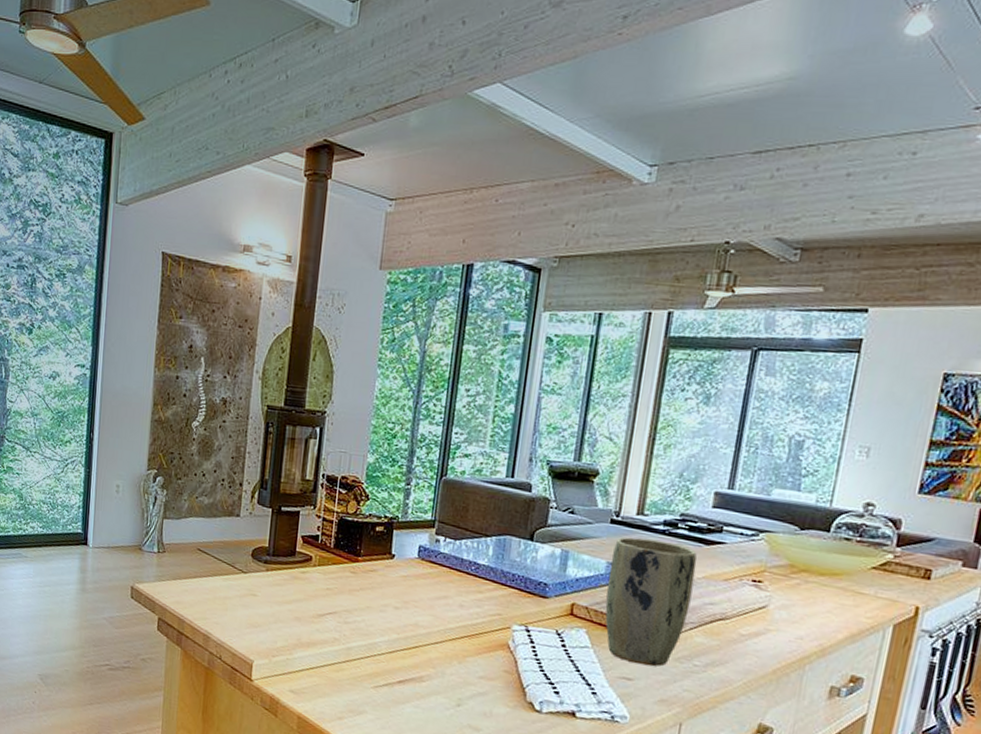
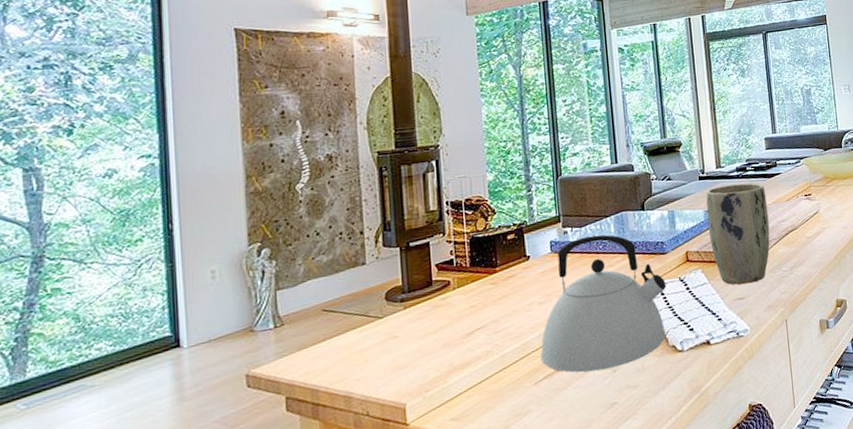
kettle: none [384,551,539,703] -> present [540,234,666,373]

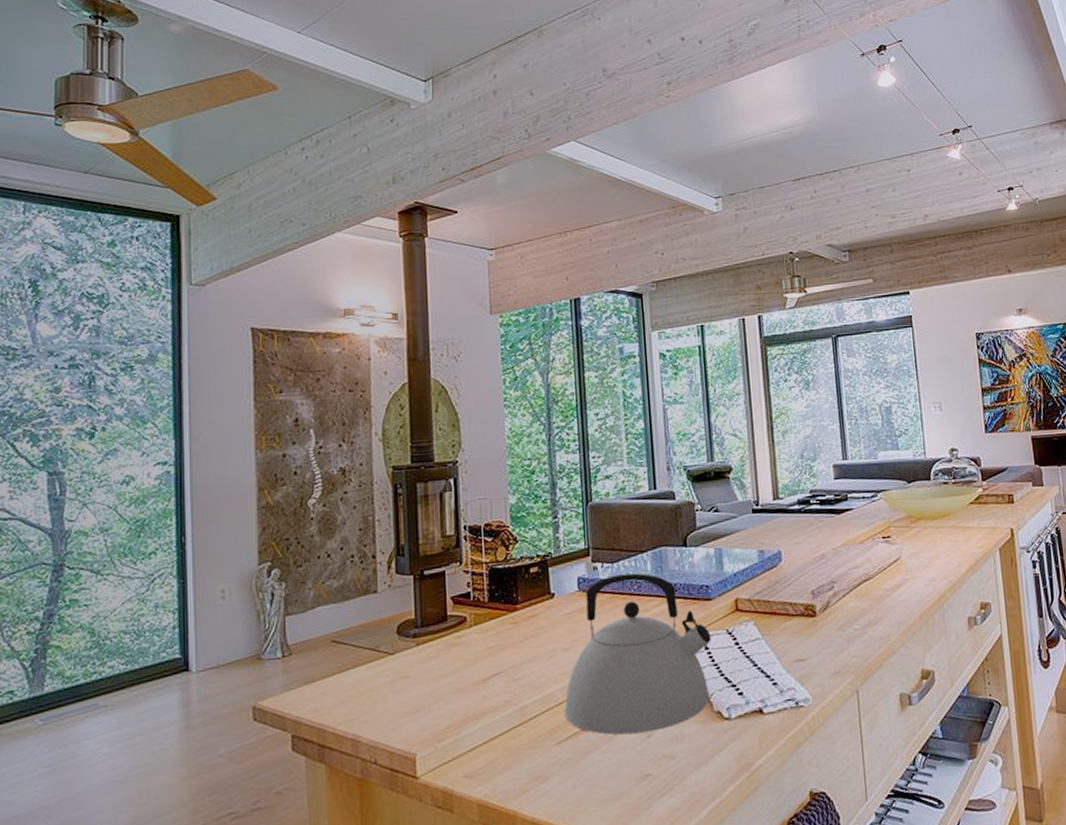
plant pot: present [706,183,770,285] -> none [761,519,838,643]

